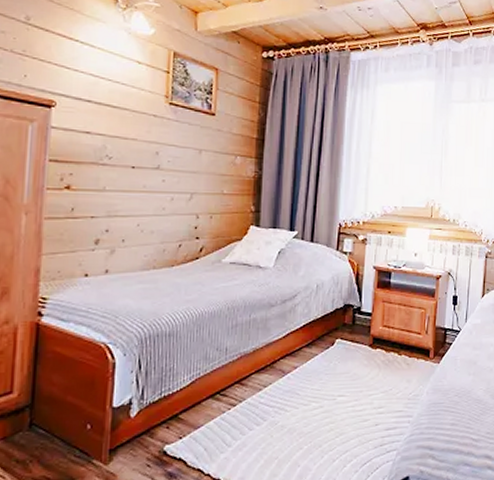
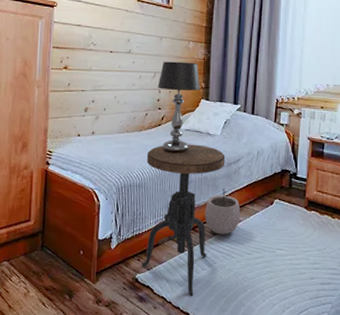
side table: none [171,280,279,465] -> present [141,144,226,297]
table lamp: none [194,179,250,292] -> present [157,61,201,153]
plant pot: none [253,330,297,386] -> present [205,188,241,235]

